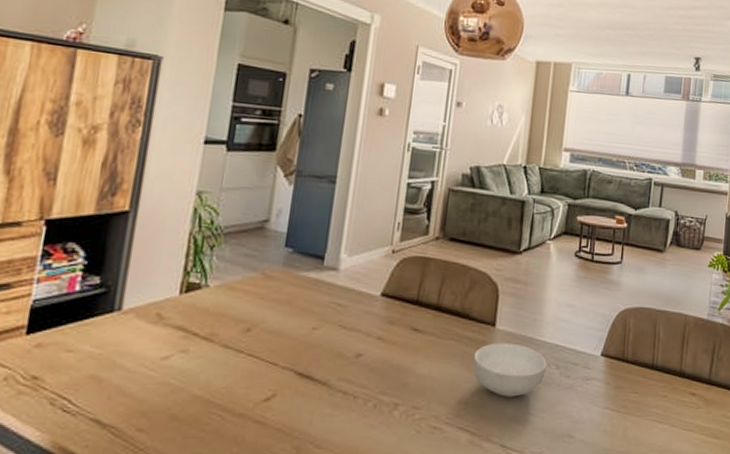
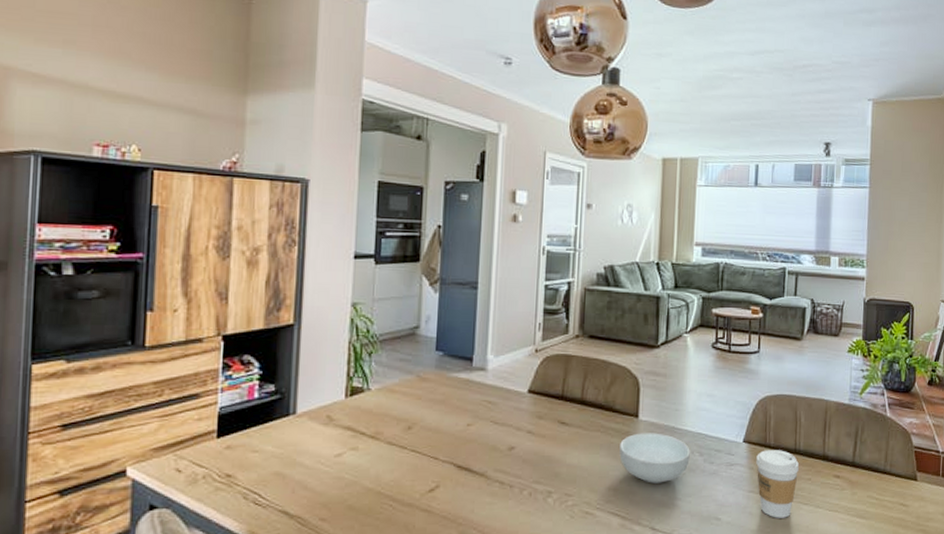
coffee cup: none [613,365,656,437] -> present [756,450,799,518]

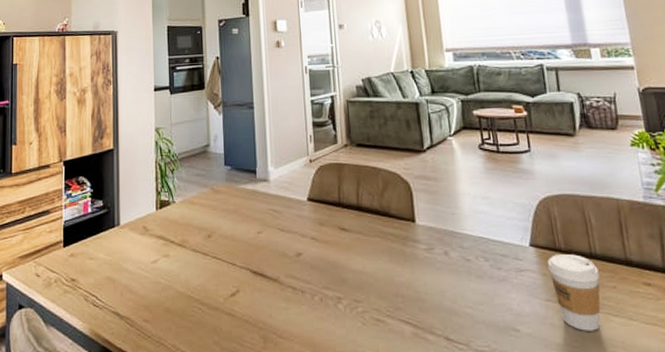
cereal bowl: present [619,433,690,483] -> none [401,237,475,290]

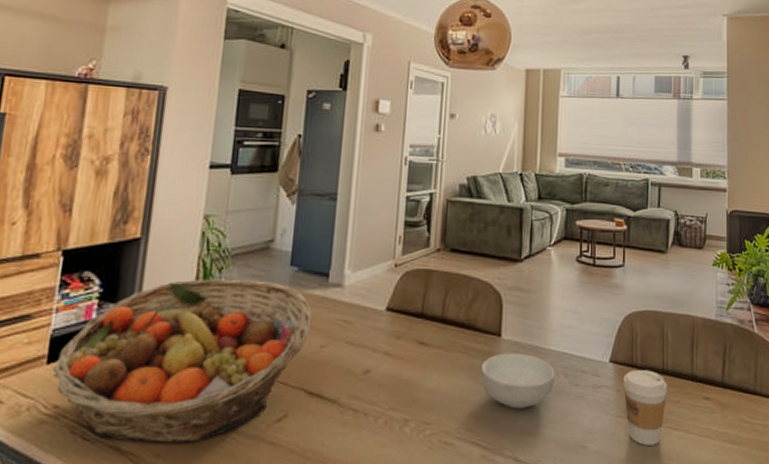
fruit basket: none [68,178,248,311] -> present [53,279,312,444]
cereal bowl: none [401,237,475,290] -> present [481,353,555,409]

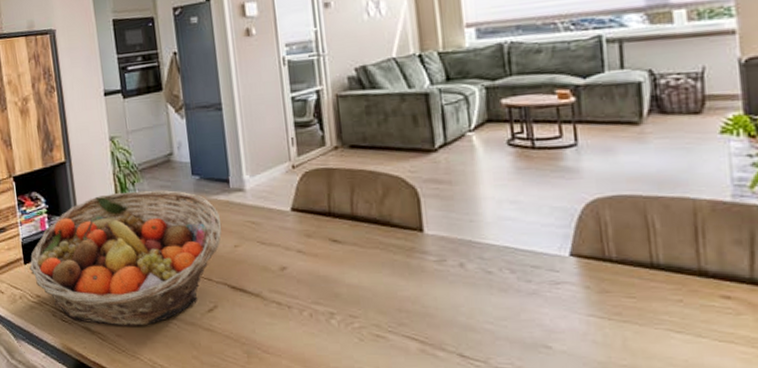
cereal bowl: present [481,353,555,409] -> none [405,248,498,305]
coffee cup: present [623,370,667,446] -> none [592,264,661,349]

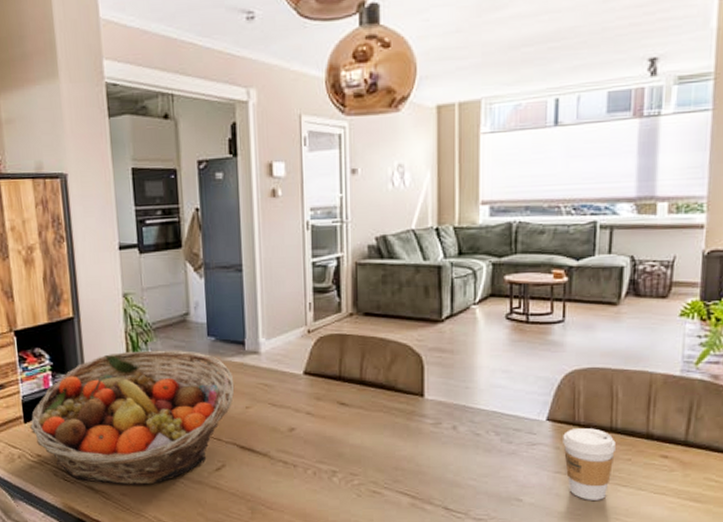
coffee cup: none [592,264,661,349] -> present [563,428,616,500]

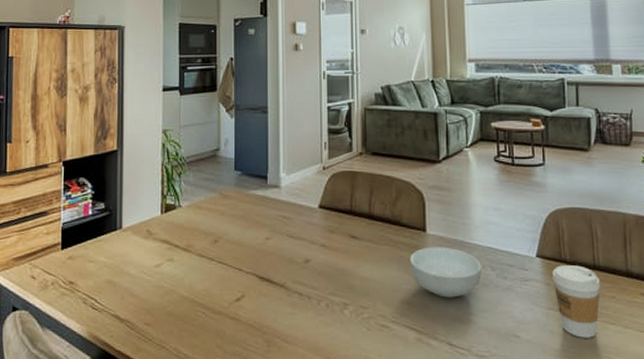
fruit basket: present [30,349,235,485] -> none [66,182,257,315]
cereal bowl: none [405,412,484,464] -> present [410,247,482,298]

